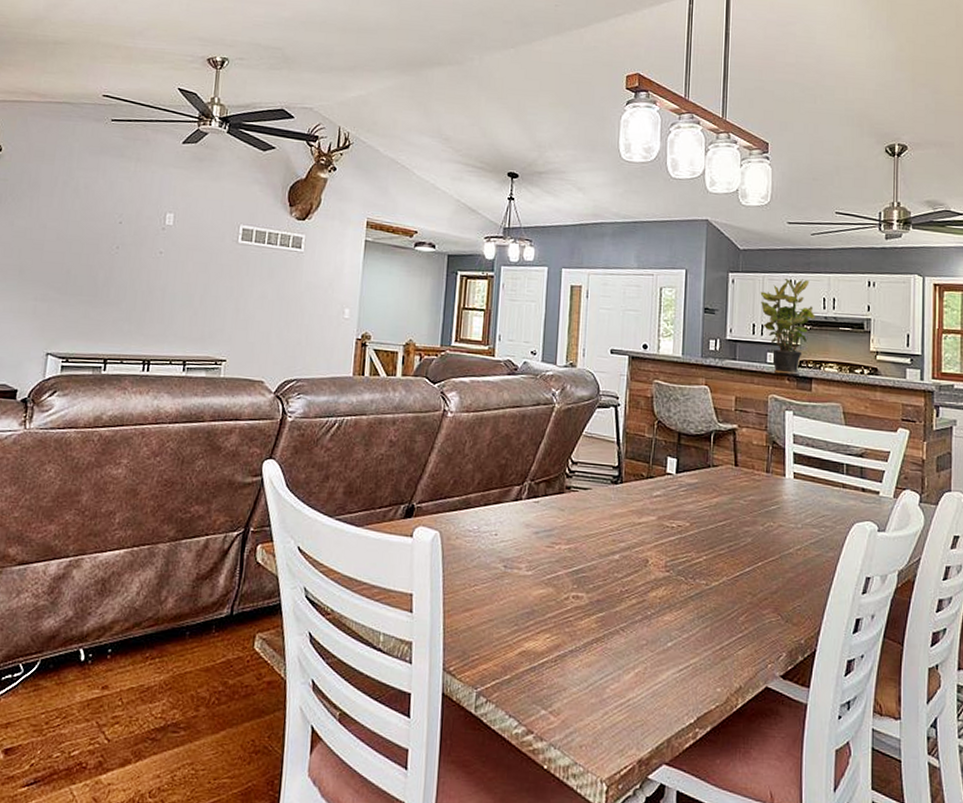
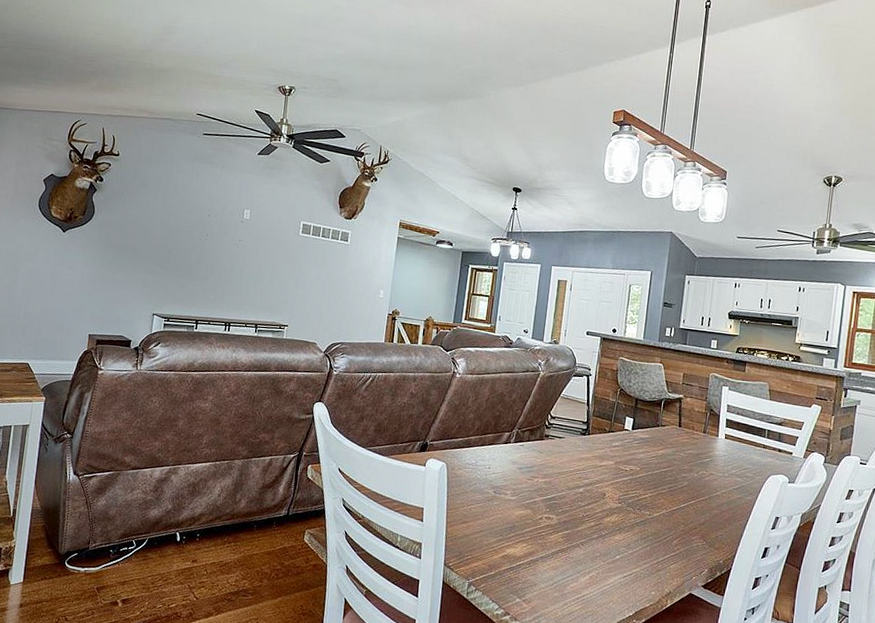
potted plant: present [760,279,815,376] -> none [710,282,753,360]

